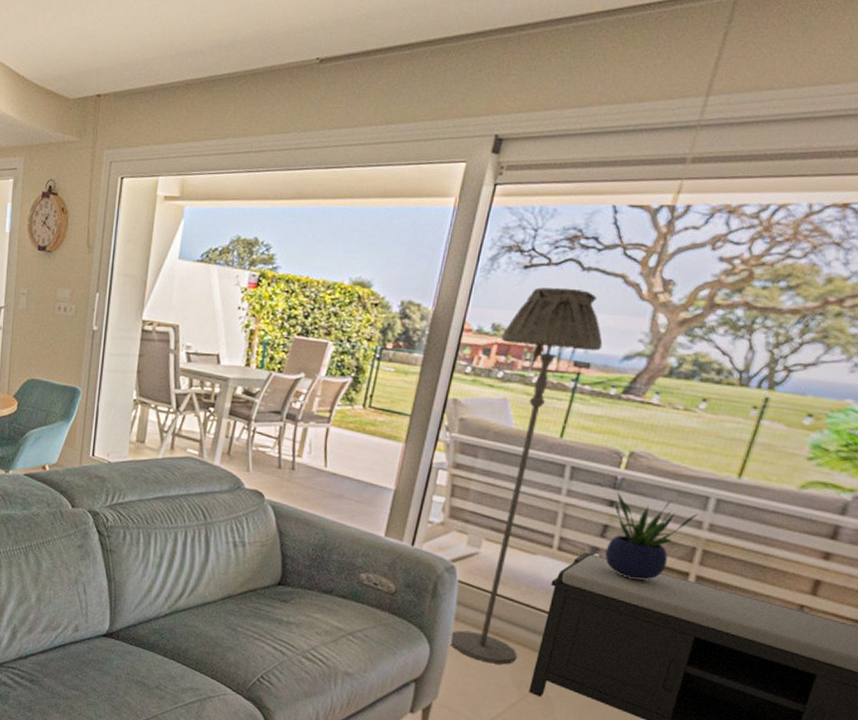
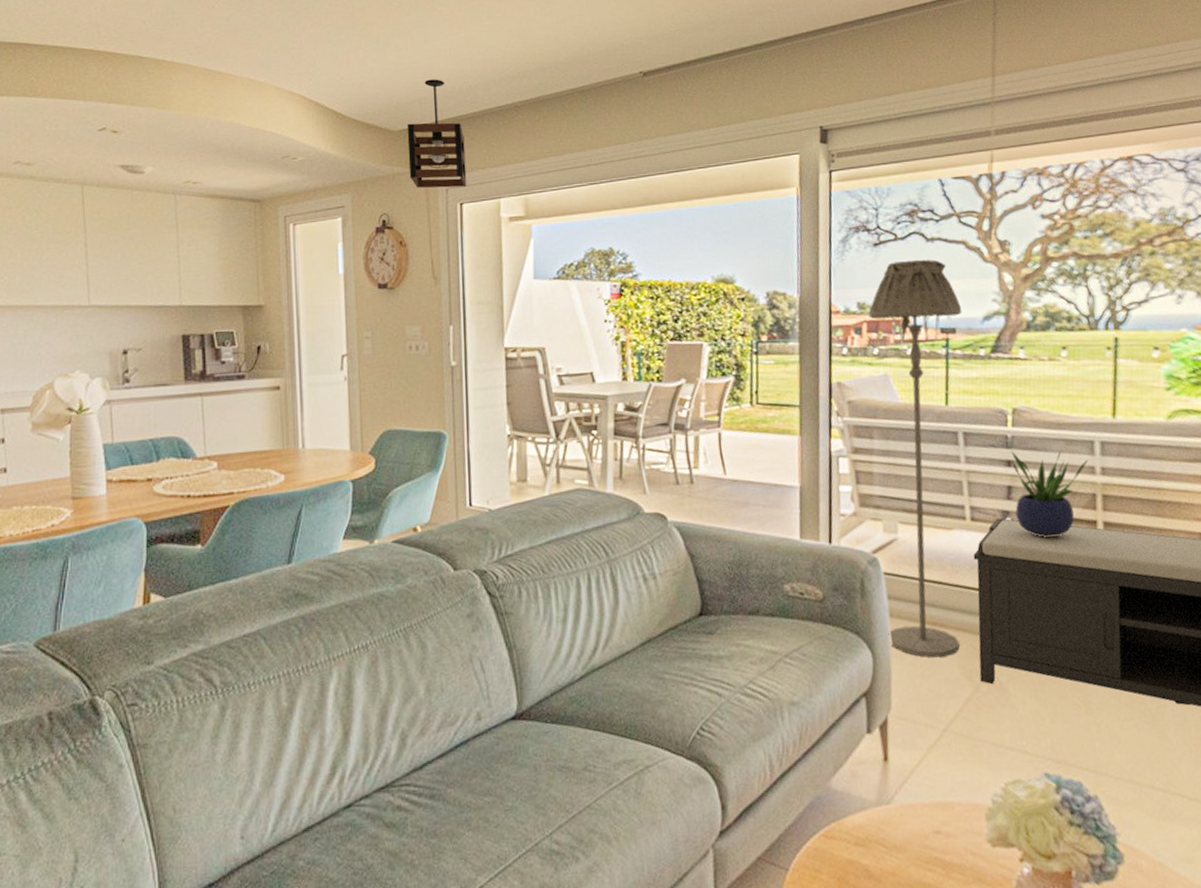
pendant light: none [78,49,134,161] -> present [407,79,467,189]

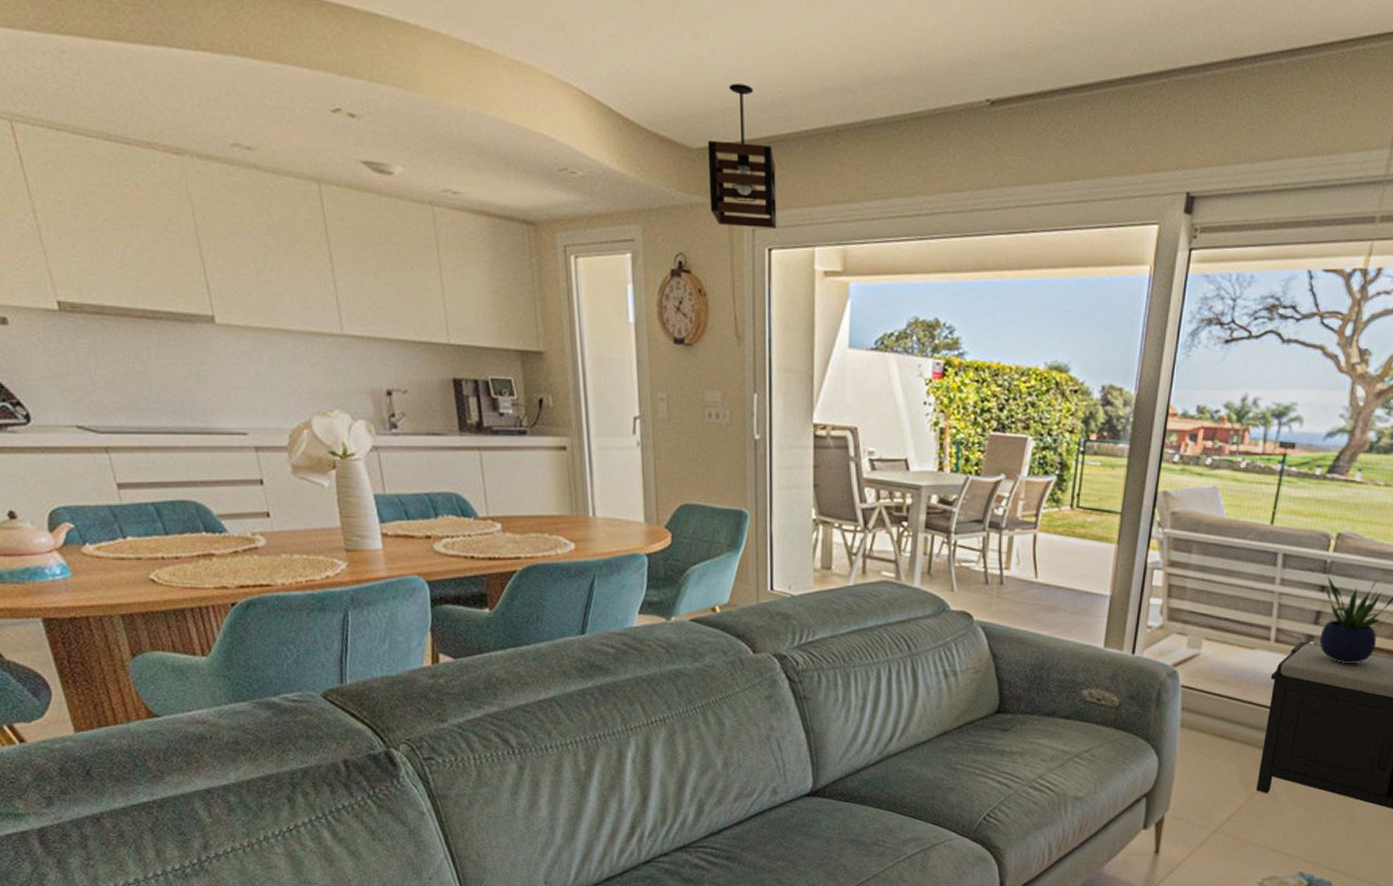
floor lamp: present [868,259,962,658] -> none [1176,362,1306,767]

